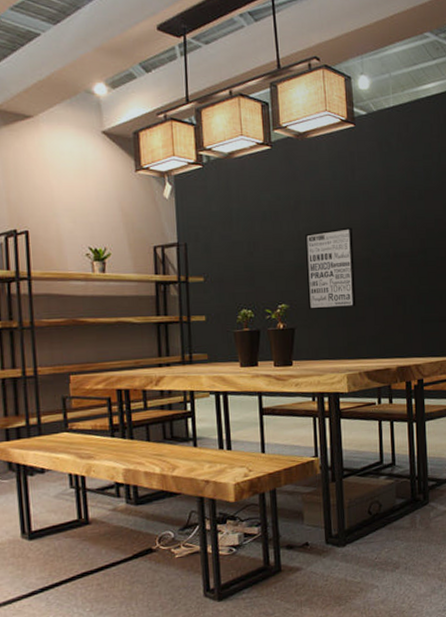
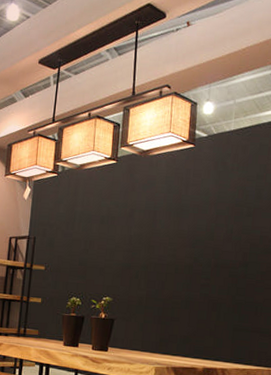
wall art: present [305,227,356,309] -> none [130,236,179,308]

